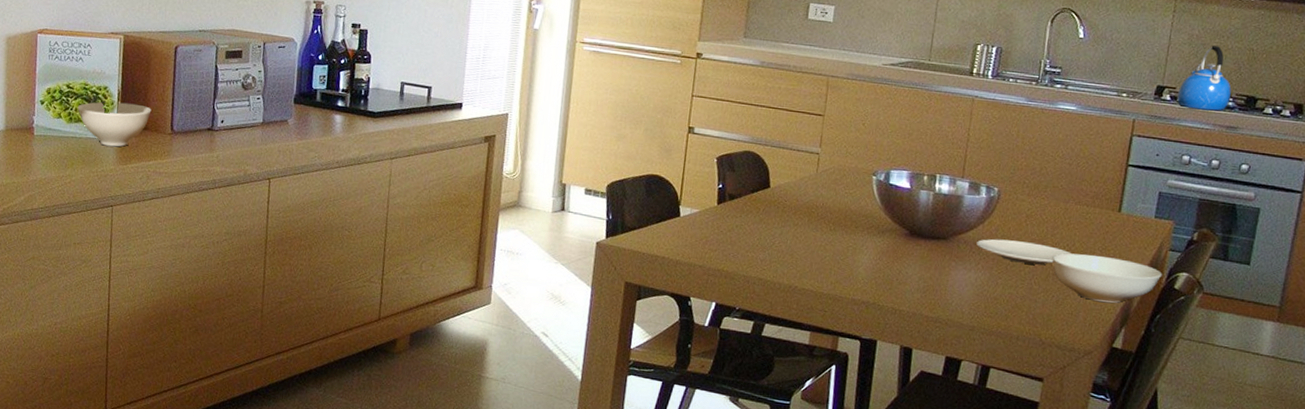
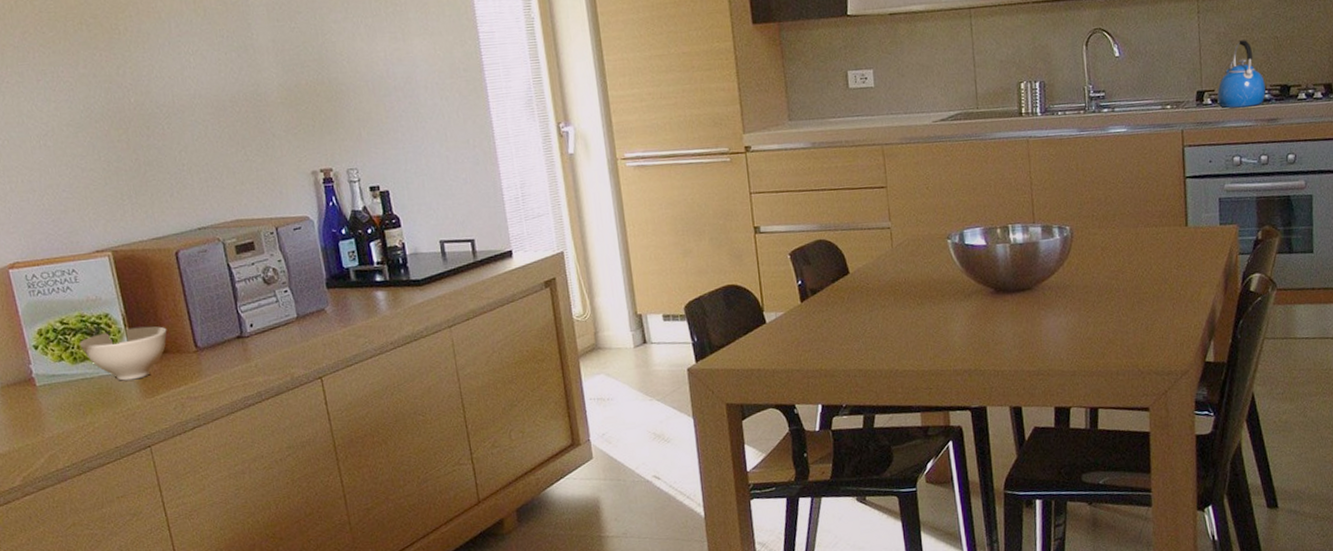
plate: present [976,239,1073,265] -> none [1060,274,1152,298]
bowl: present [1052,253,1163,304] -> none [1133,272,1237,320]

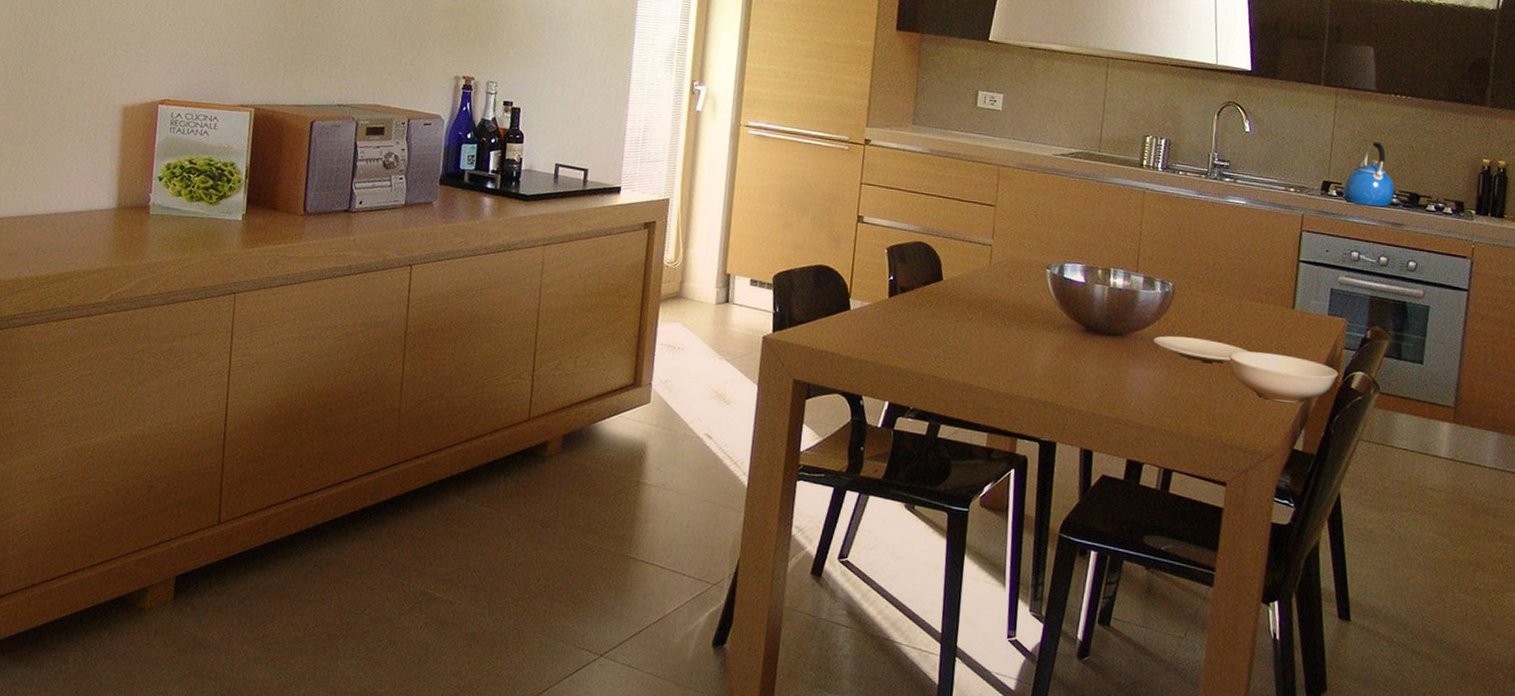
bowl: present [79,326,167,381] -> none [199,179,283,229]
plate: none [1060,274,1152,298] -> present [1153,335,1250,364]
bowl: none [1133,272,1237,320] -> present [1229,351,1339,404]

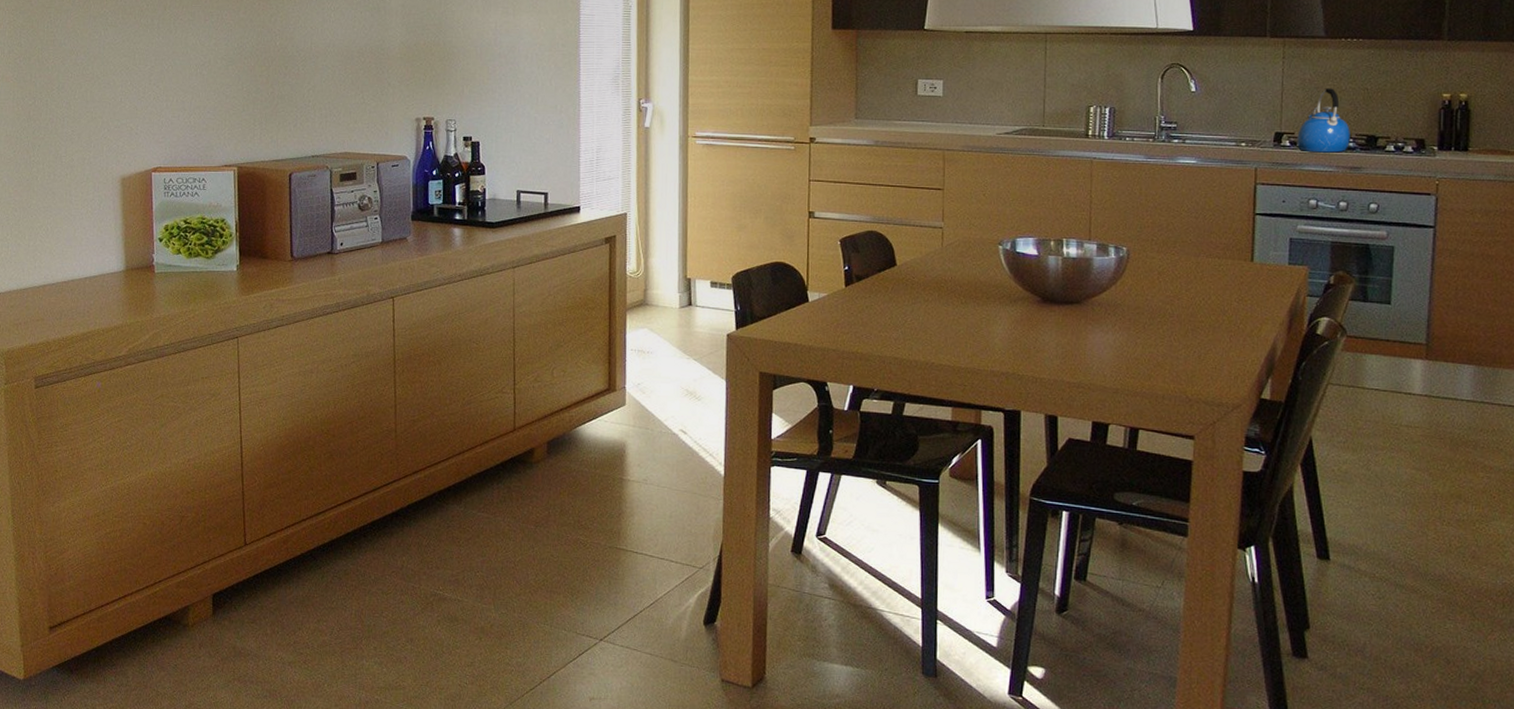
plate: present [1153,335,1250,364] -> none [1111,298,1210,321]
bowl: present [1229,351,1339,404] -> none [1189,306,1303,355]

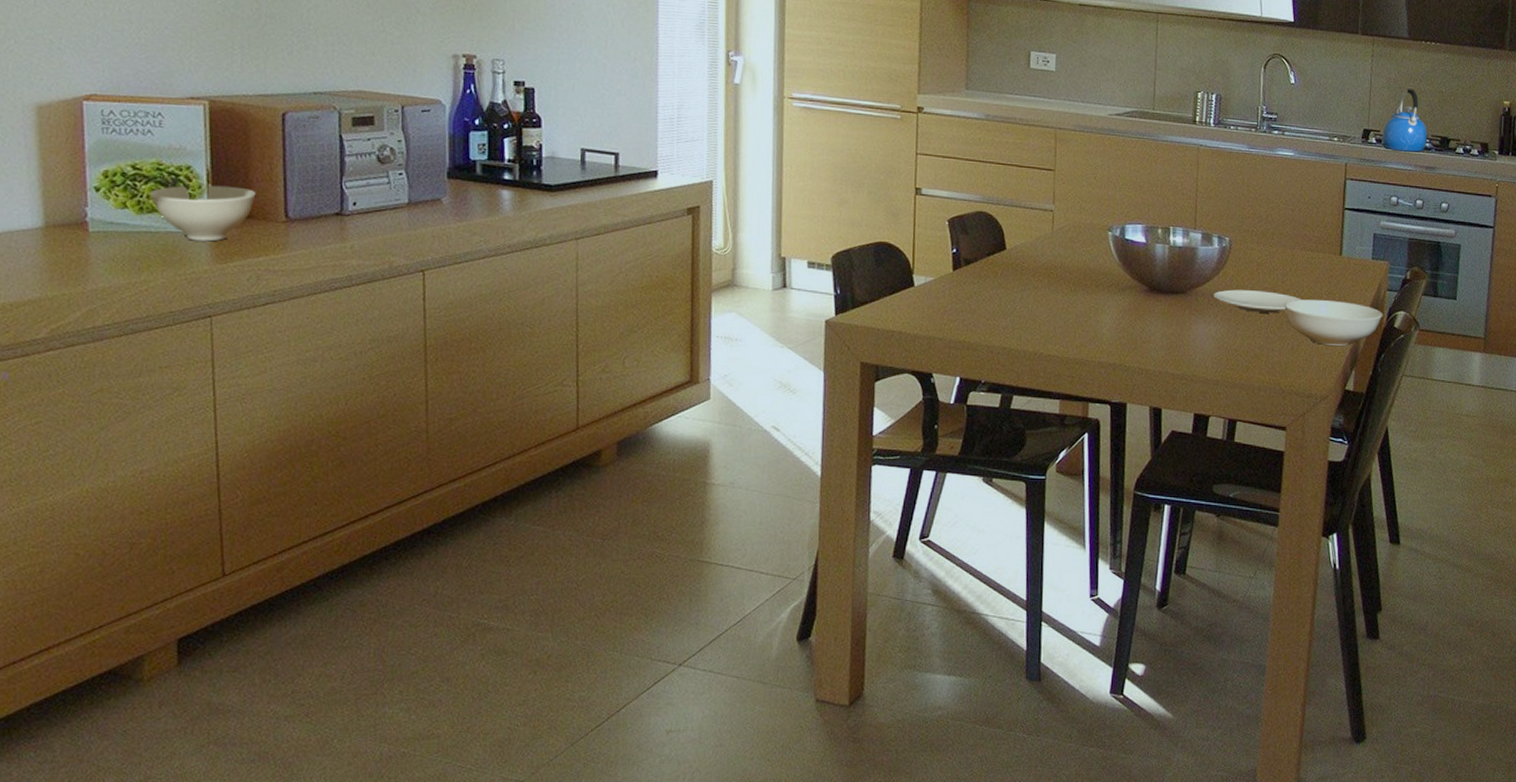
bowl: none [196,233,270,278] -> present [149,185,256,242]
plate: none [1111,298,1210,321] -> present [1213,289,1303,313]
bowl: none [1189,306,1303,355] -> present [1284,299,1383,347]

